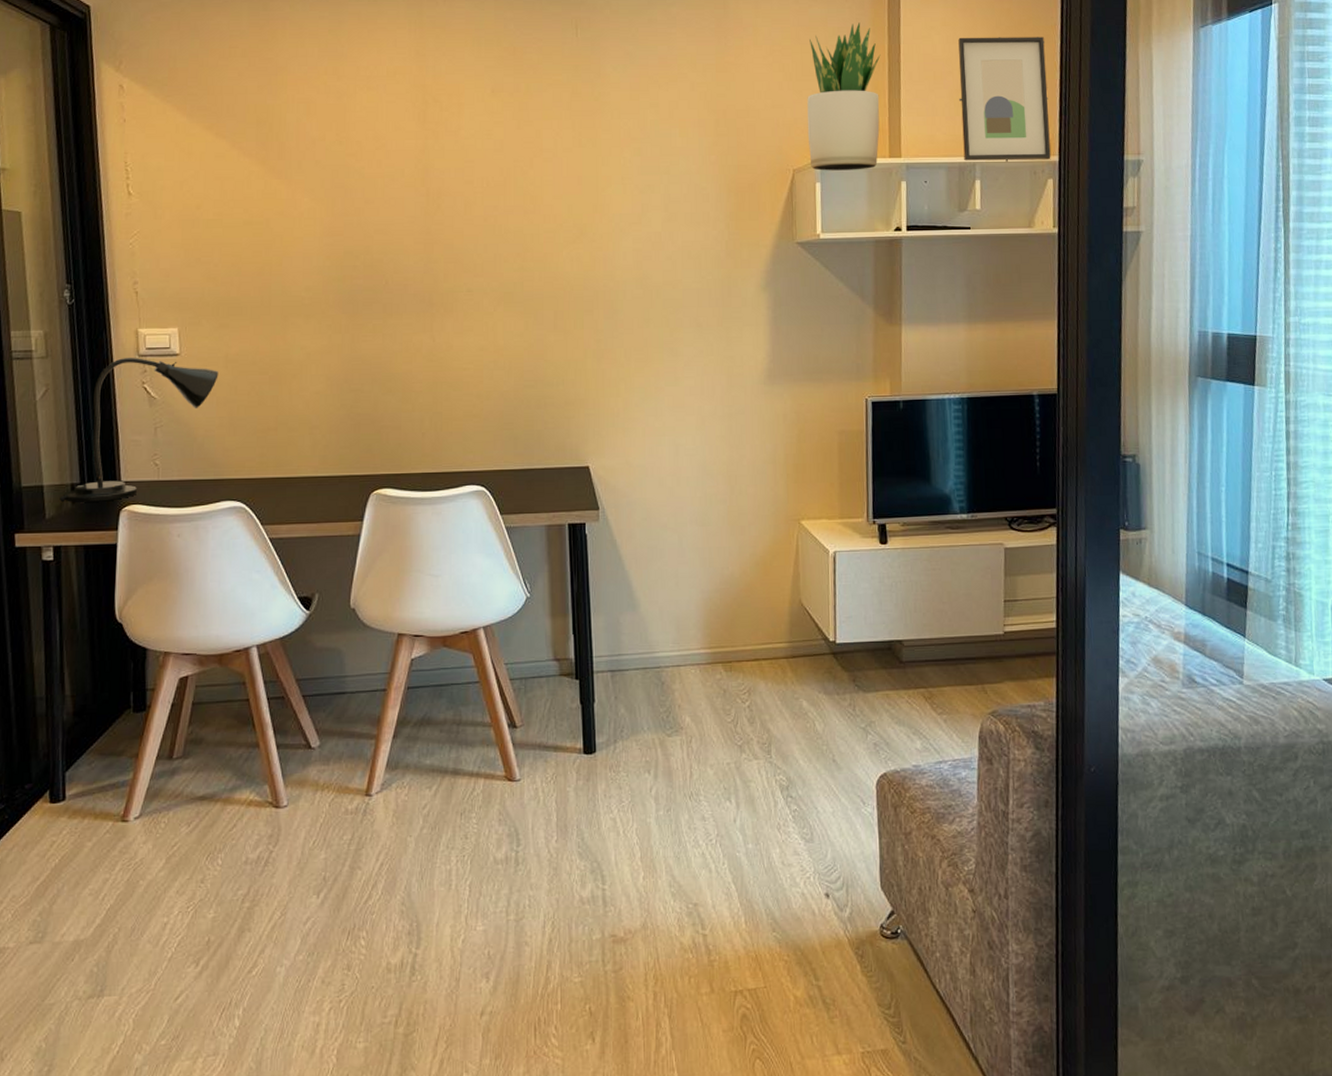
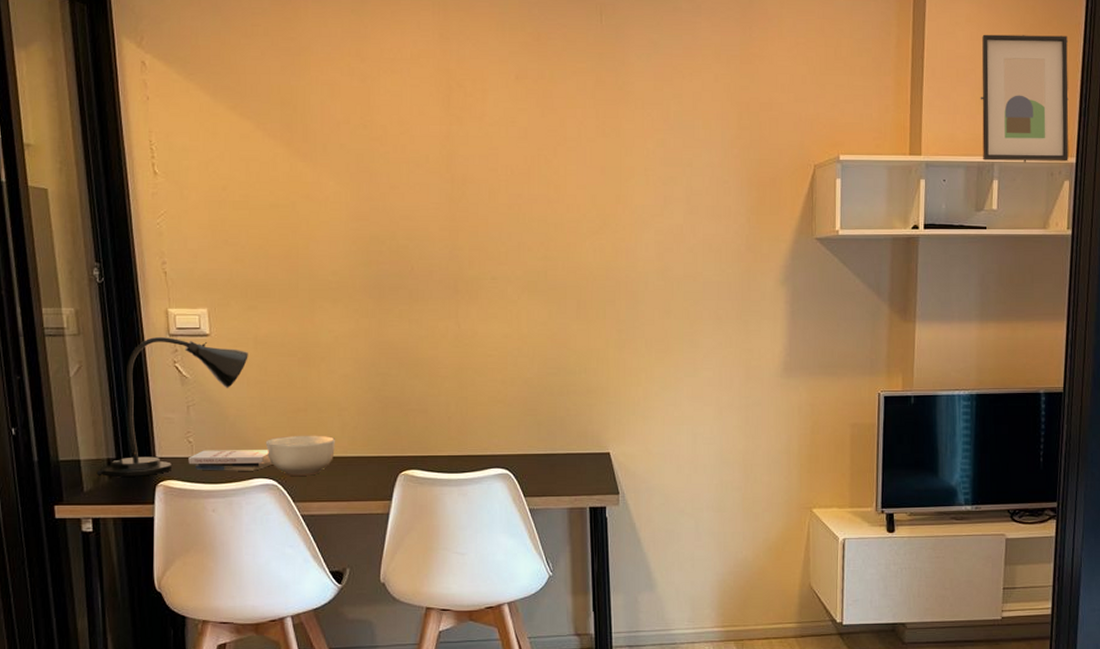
books: none [154,471,241,494] -> present [188,450,273,471]
bowl: none [234,454,307,498] -> present [265,435,336,476]
planter: present [807,22,881,171] -> none [829,16,905,167]

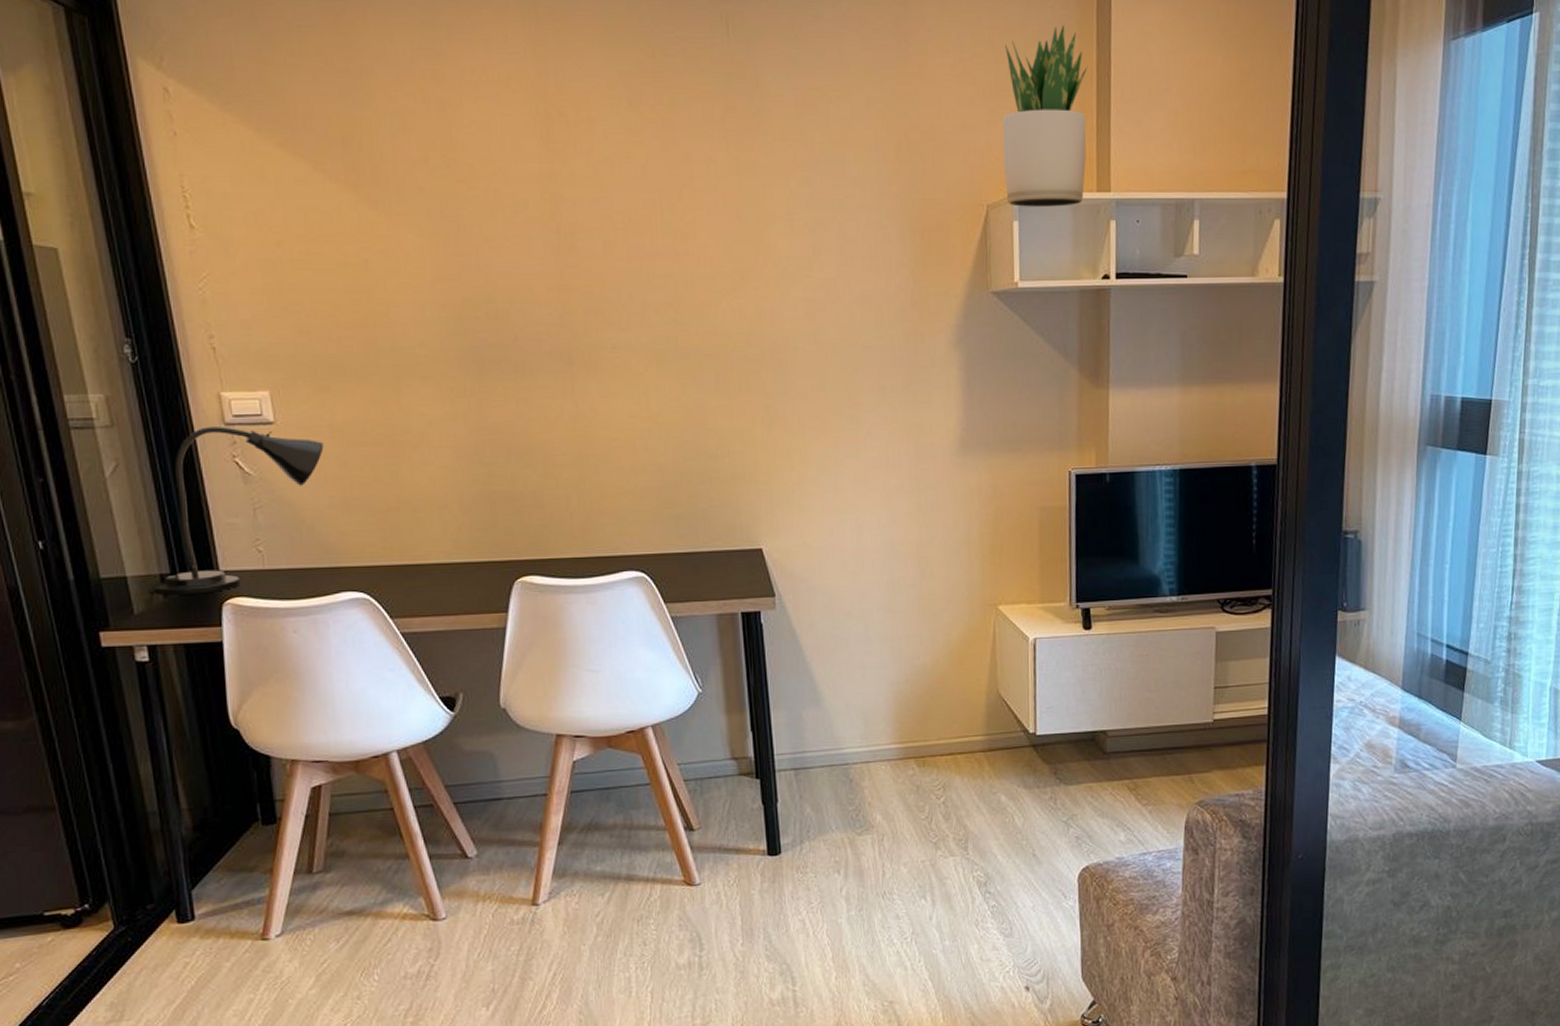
books: present [188,450,273,471] -> none [259,558,362,585]
bowl: present [265,435,336,476] -> none [351,538,437,587]
planter: none [829,16,905,167] -> present [1002,25,1088,207]
picture frame: present [980,34,1069,163] -> none [1176,46,1279,200]

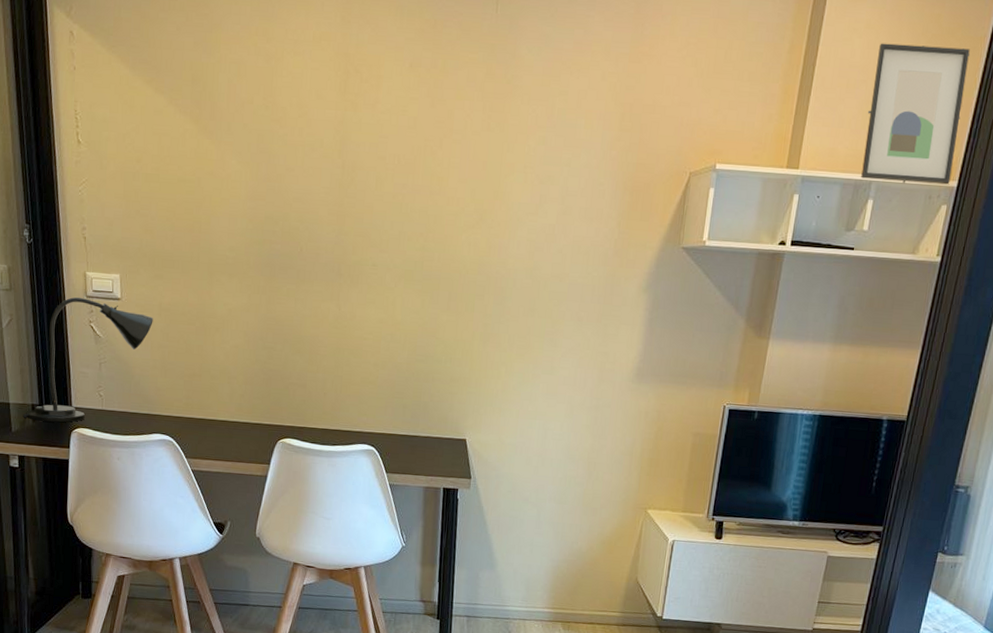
planter: present [1002,25,1088,207] -> none [708,18,797,179]
picture frame: none [1176,46,1279,200] -> present [861,43,970,185]

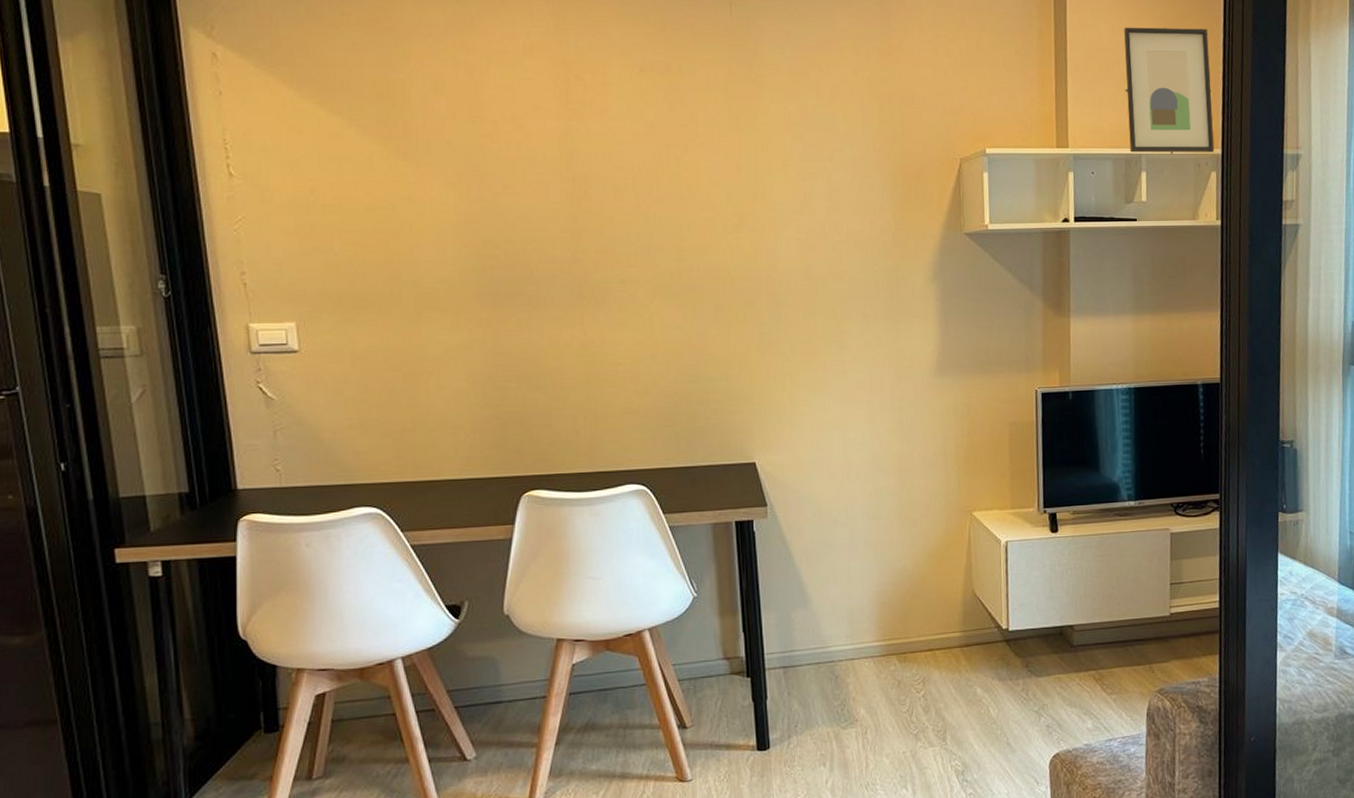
desk lamp: present [23,297,153,423] -> none [166,355,345,514]

